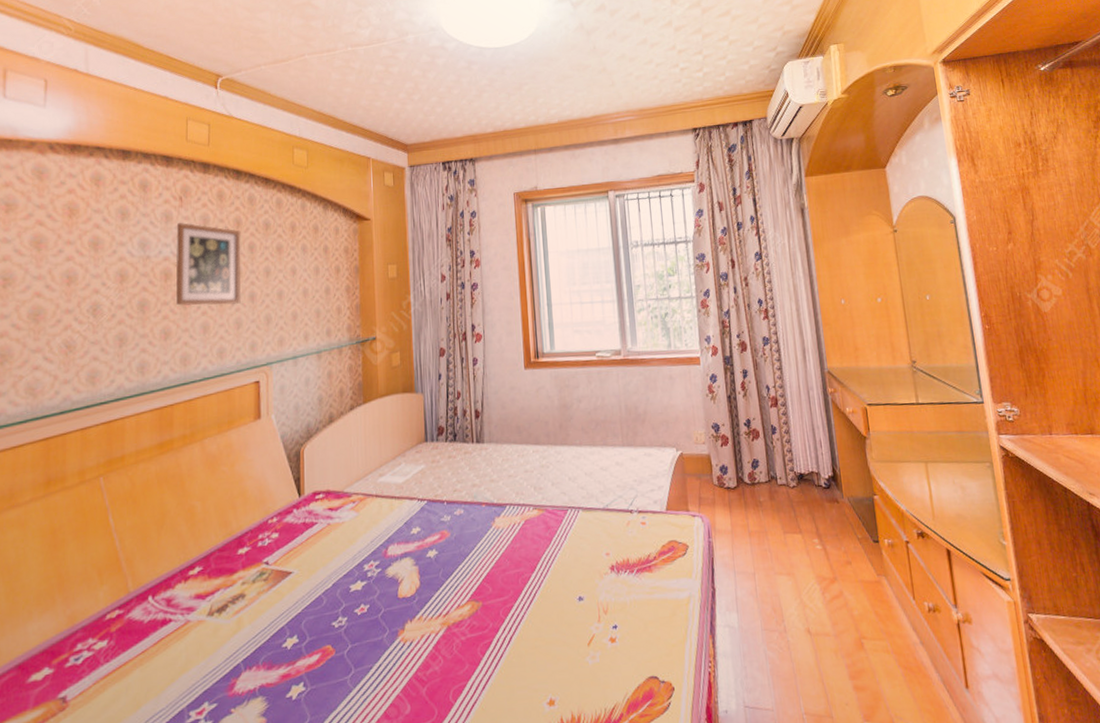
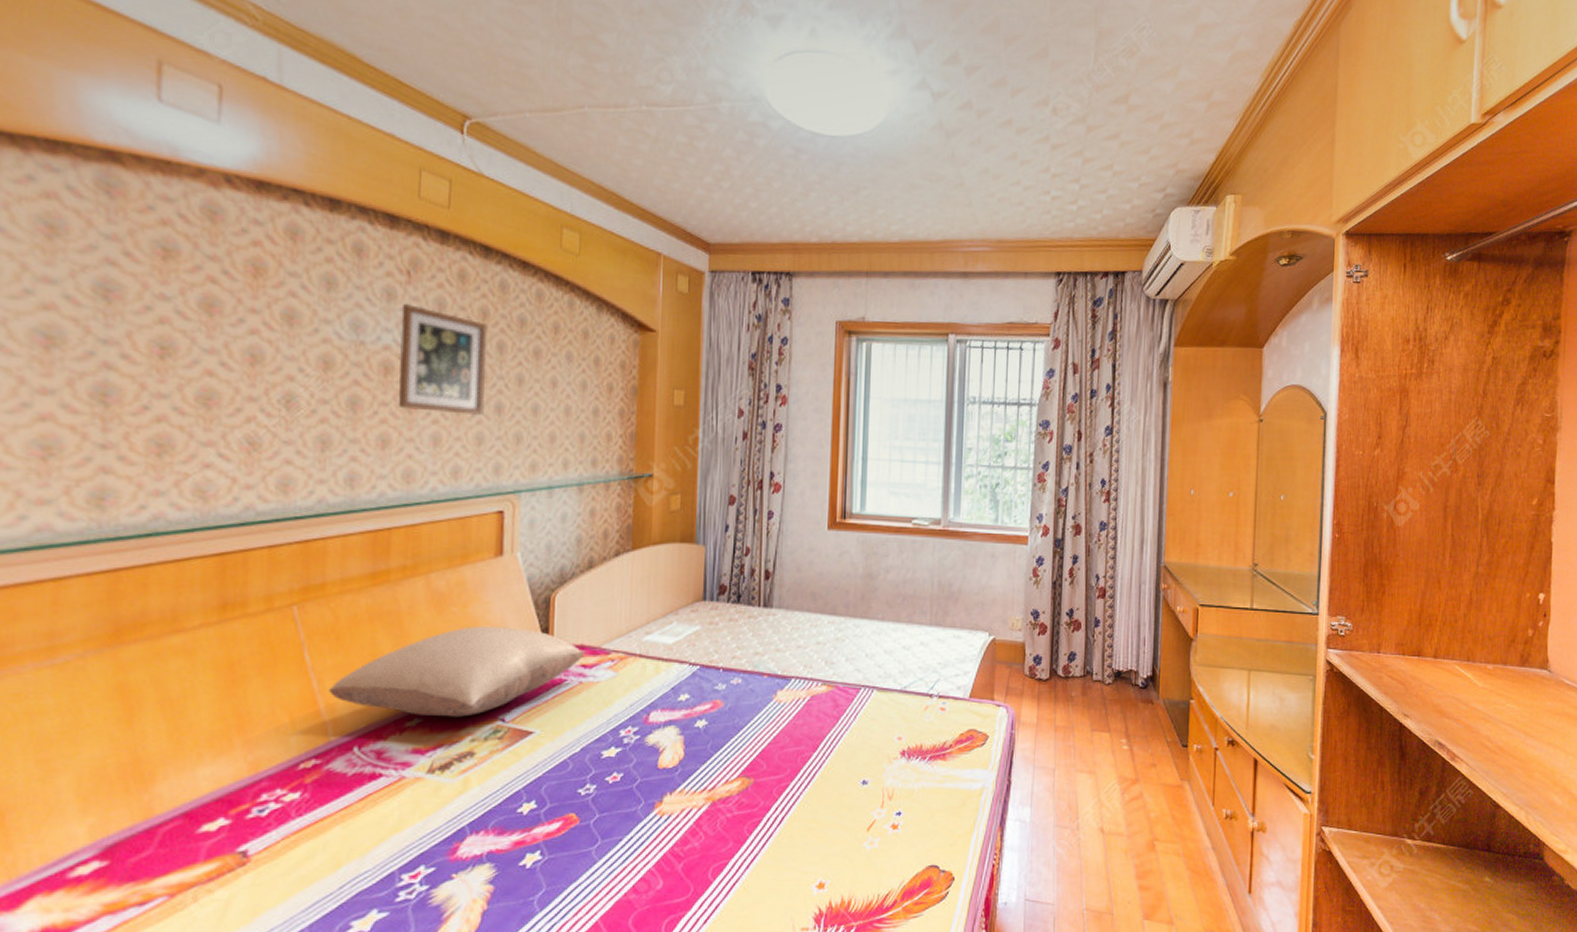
pillow: none [128,480,332,564] -> present [328,625,587,717]

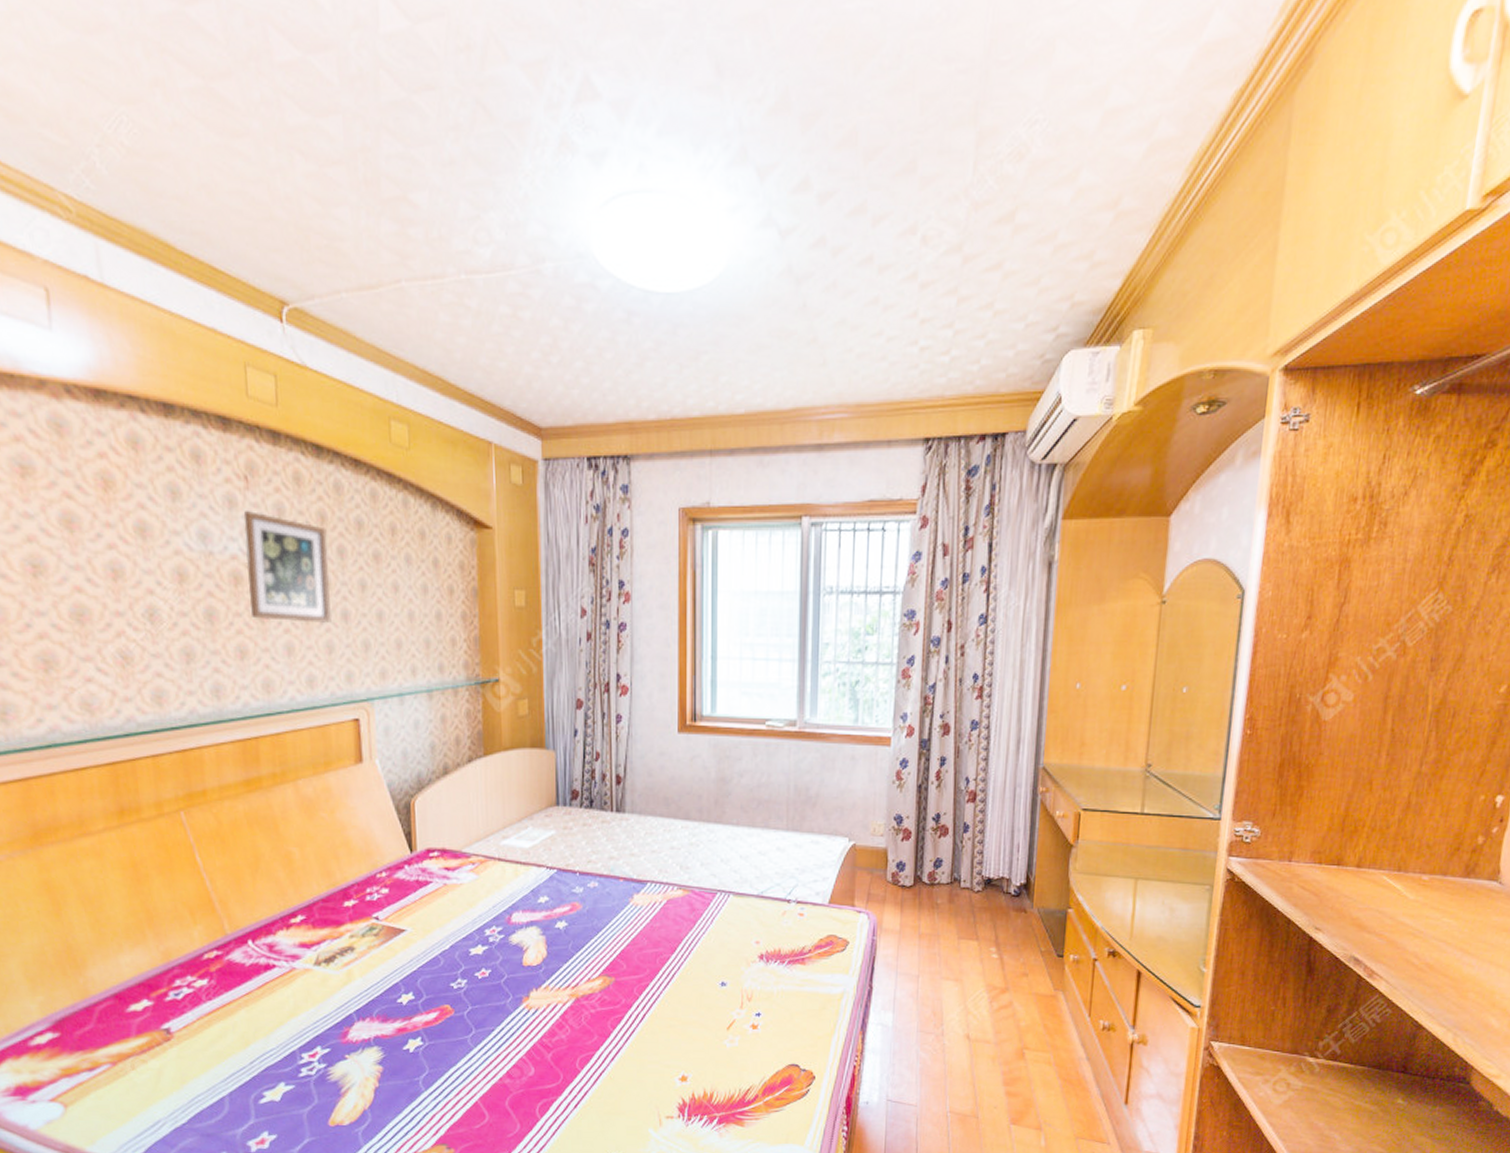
pillow: present [328,625,587,717] -> none [220,830,448,915]

